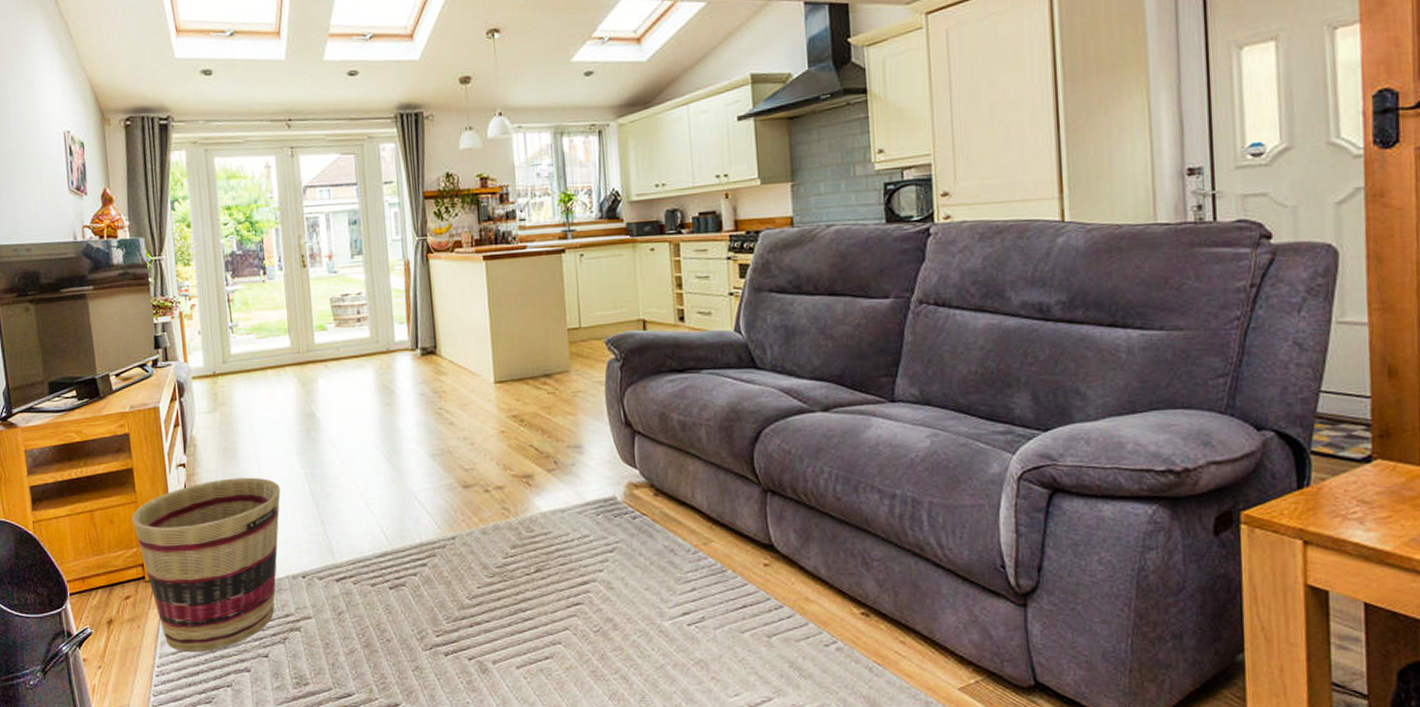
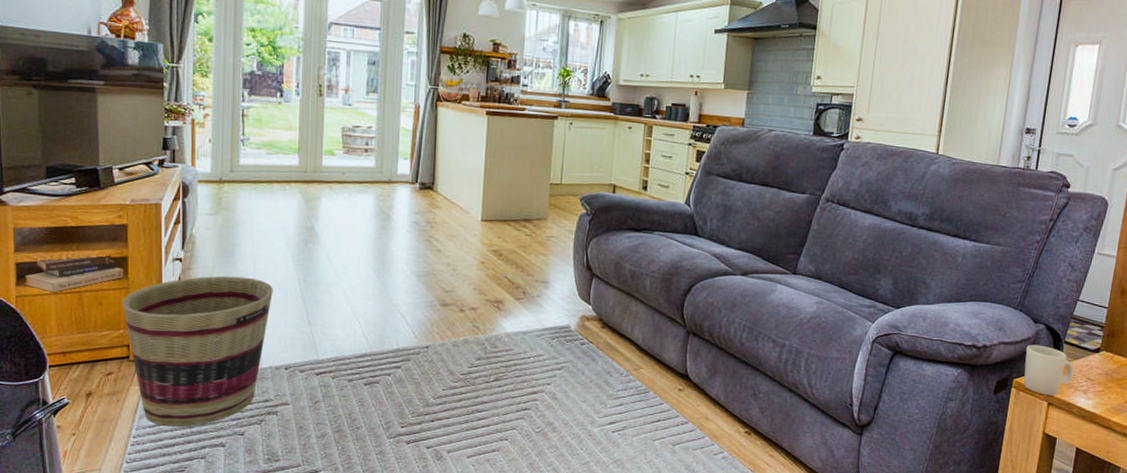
books: none [39,467,131,515] -> present [24,253,124,293]
mug: none [1251,460,1338,531] -> present [1023,344,1075,396]

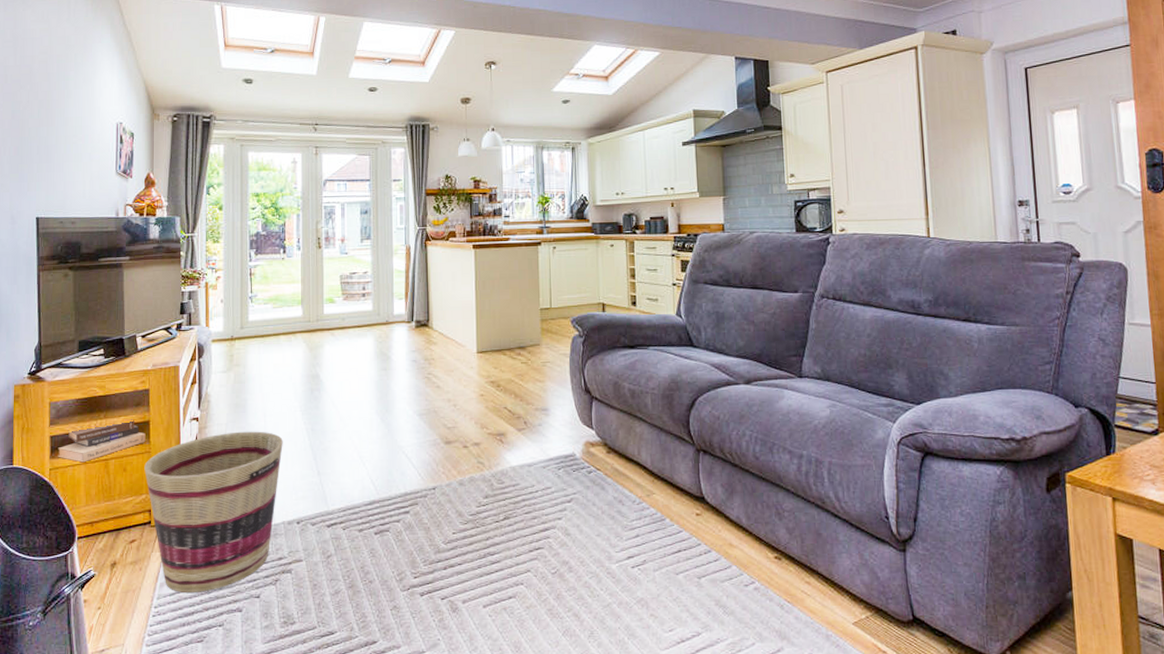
mug: present [1023,344,1075,396] -> none [1072,431,1136,489]

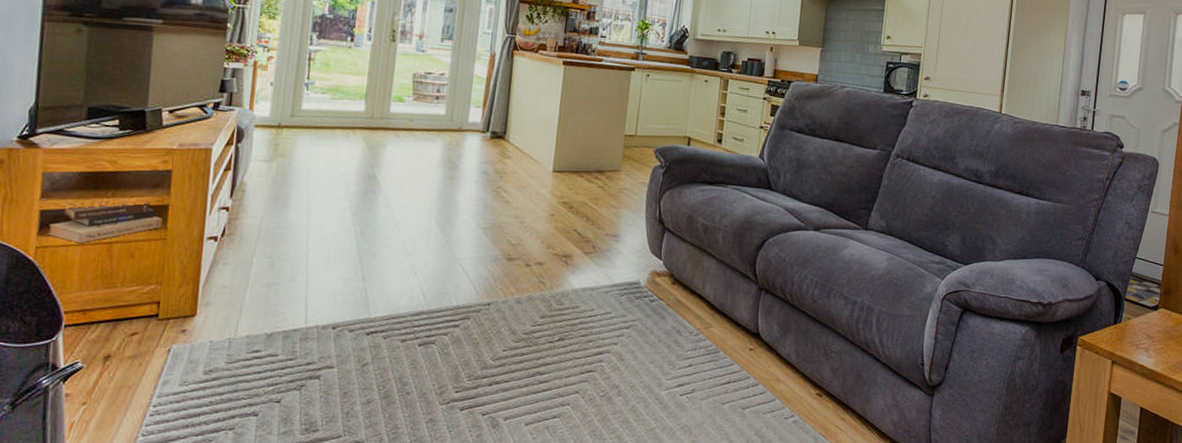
basket: present [144,431,283,594] -> none [156,226,327,394]

